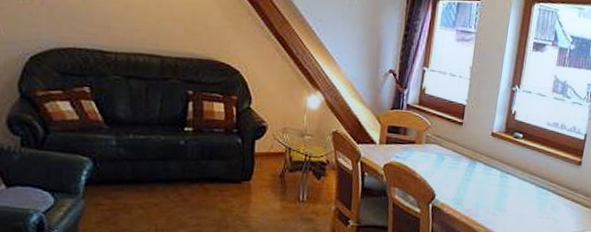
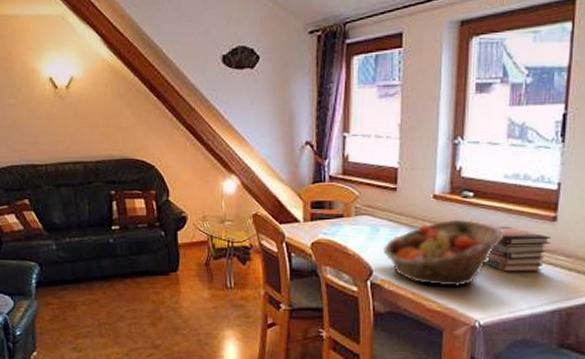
fruit basket: none [446,155,543,214] -> present [383,219,504,287]
book stack: none [525,165,576,206] -> present [484,226,551,272]

